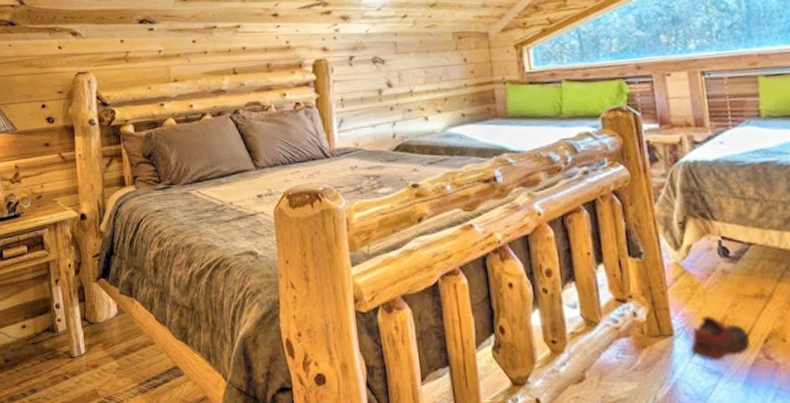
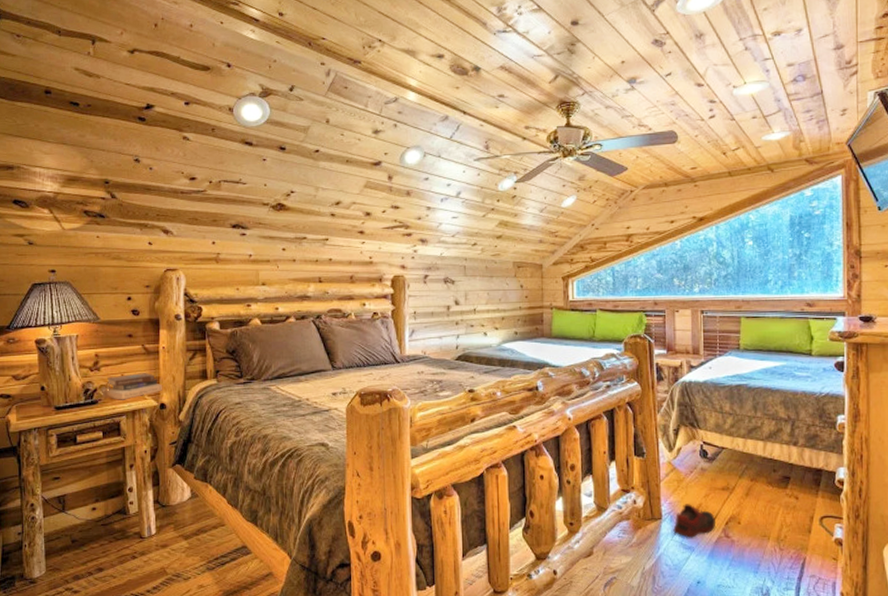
books: none [23,182,82,213] -> present [102,373,163,400]

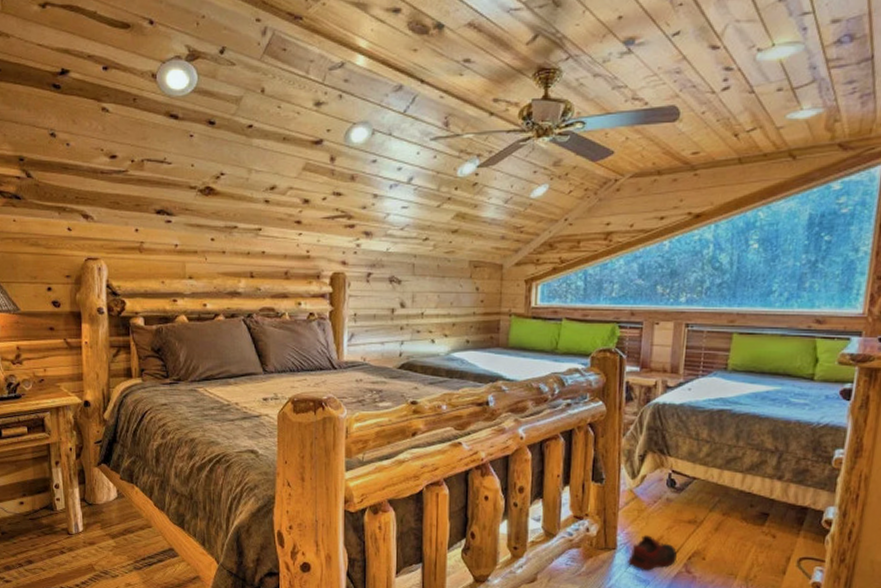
books: present [102,373,163,400] -> none [25,368,87,396]

